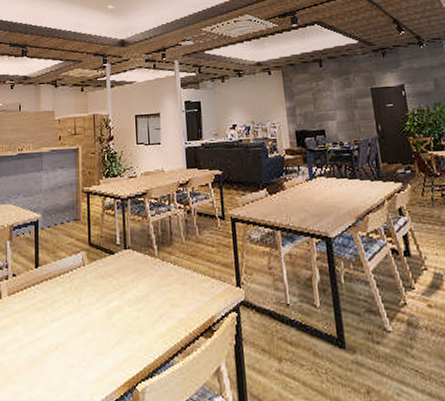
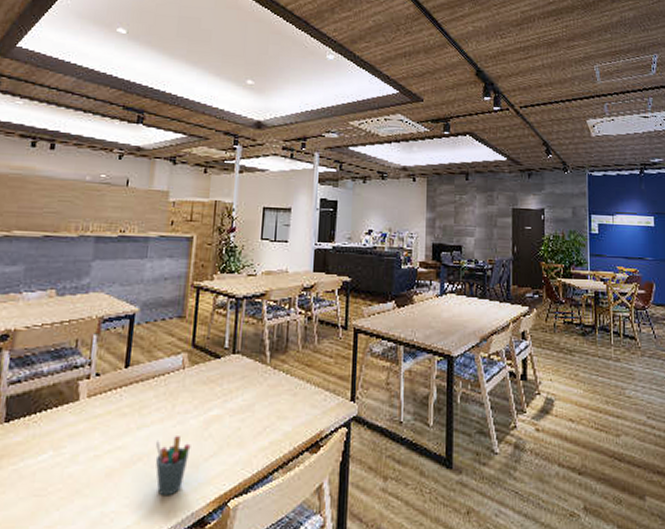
pen holder: none [67,326,98,382] -> present [155,436,191,496]

